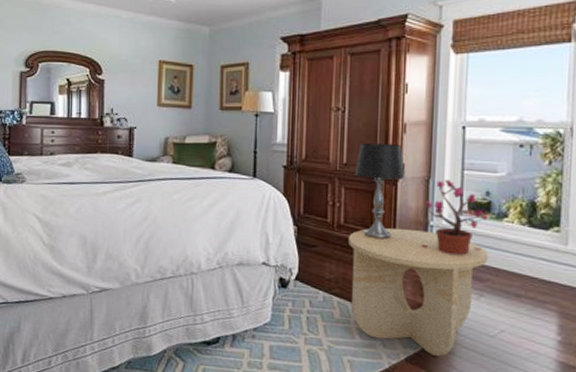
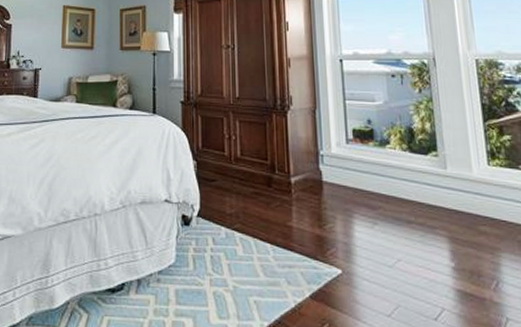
side table: present [349,227,489,356] -> none [246,158,378,291]
table lamp: present [354,142,406,240] -> none [247,77,294,171]
potted plant: present [422,180,489,256] -> none [314,110,373,184]

